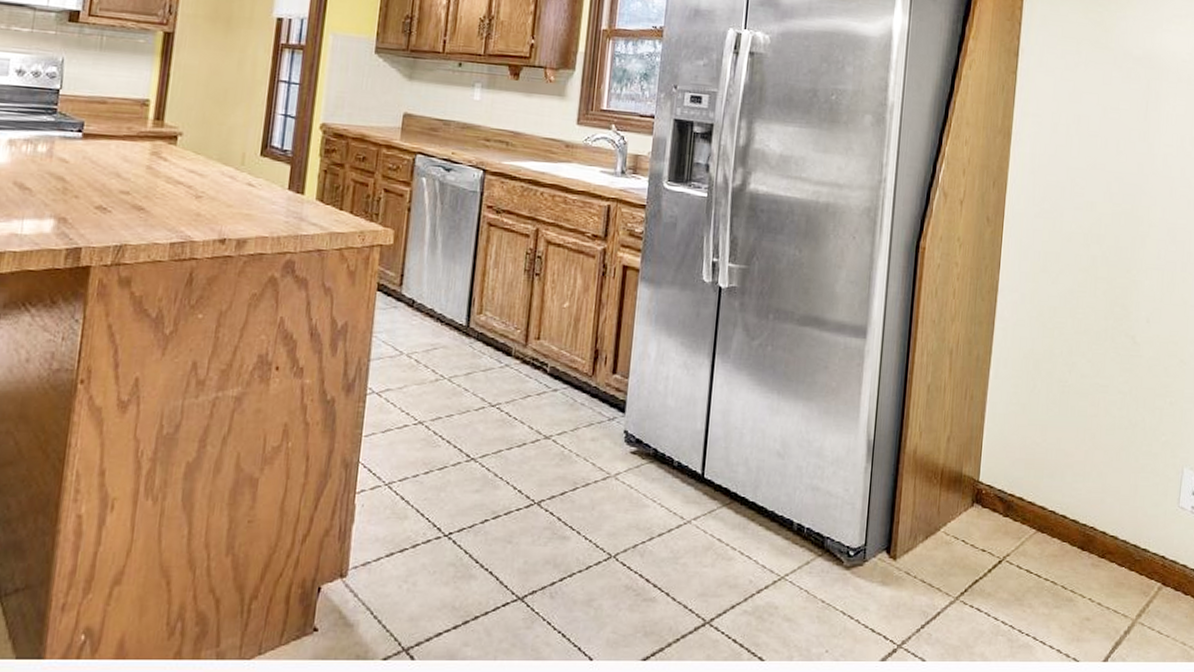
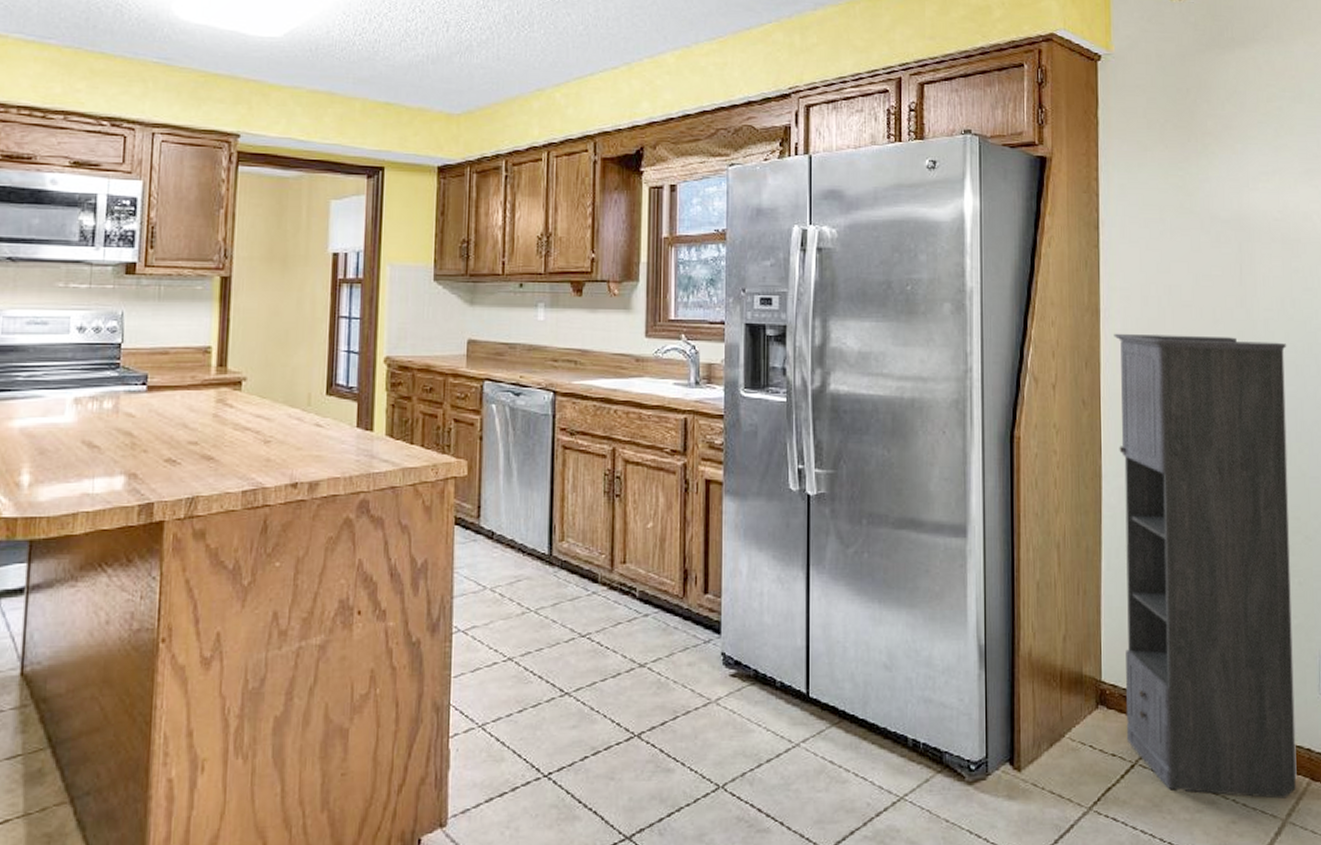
storage cabinet: none [997,156,1182,600] -> present [1114,333,1297,799]

